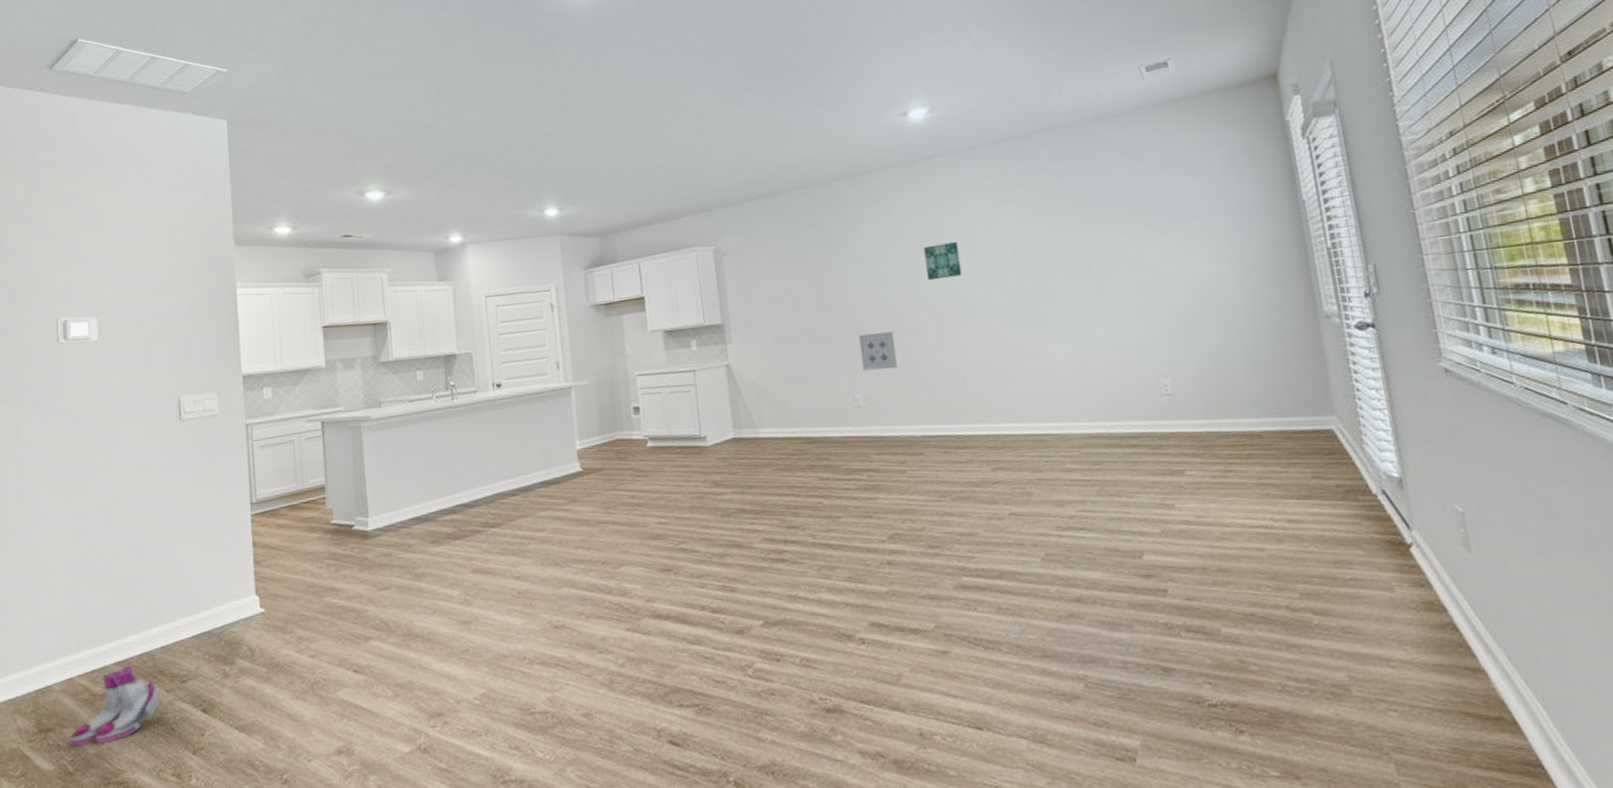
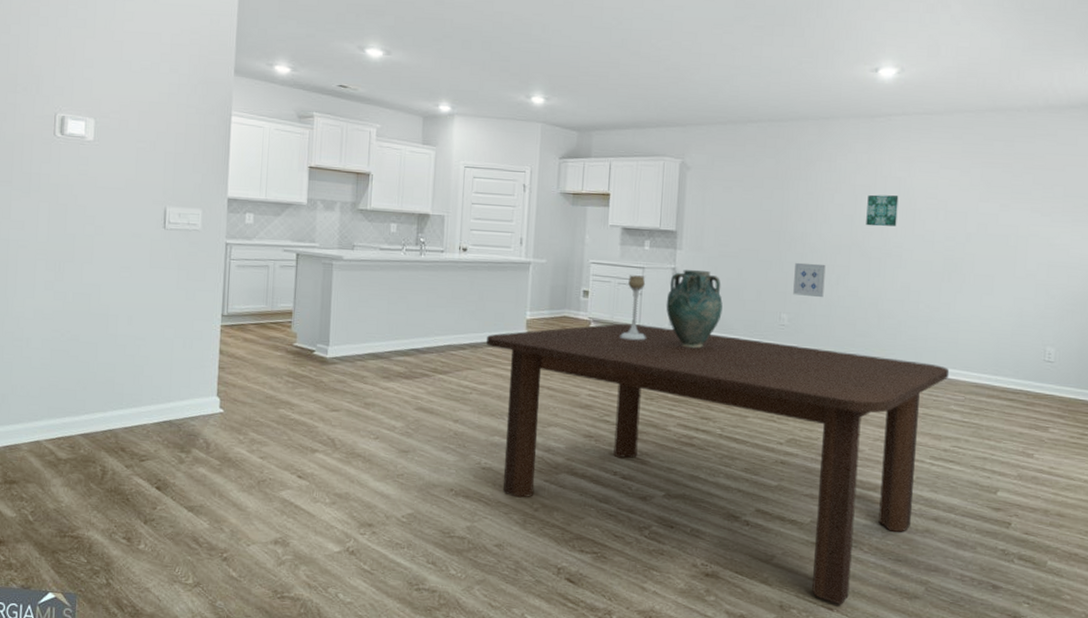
boots: present [70,665,161,746] -> none [33,438,121,501]
dining table: none [537,420,1058,722] -> present [487,323,950,605]
candle holder: none [680,379,711,453] -> present [620,275,646,340]
vase: none [725,361,789,452] -> present [666,270,723,349]

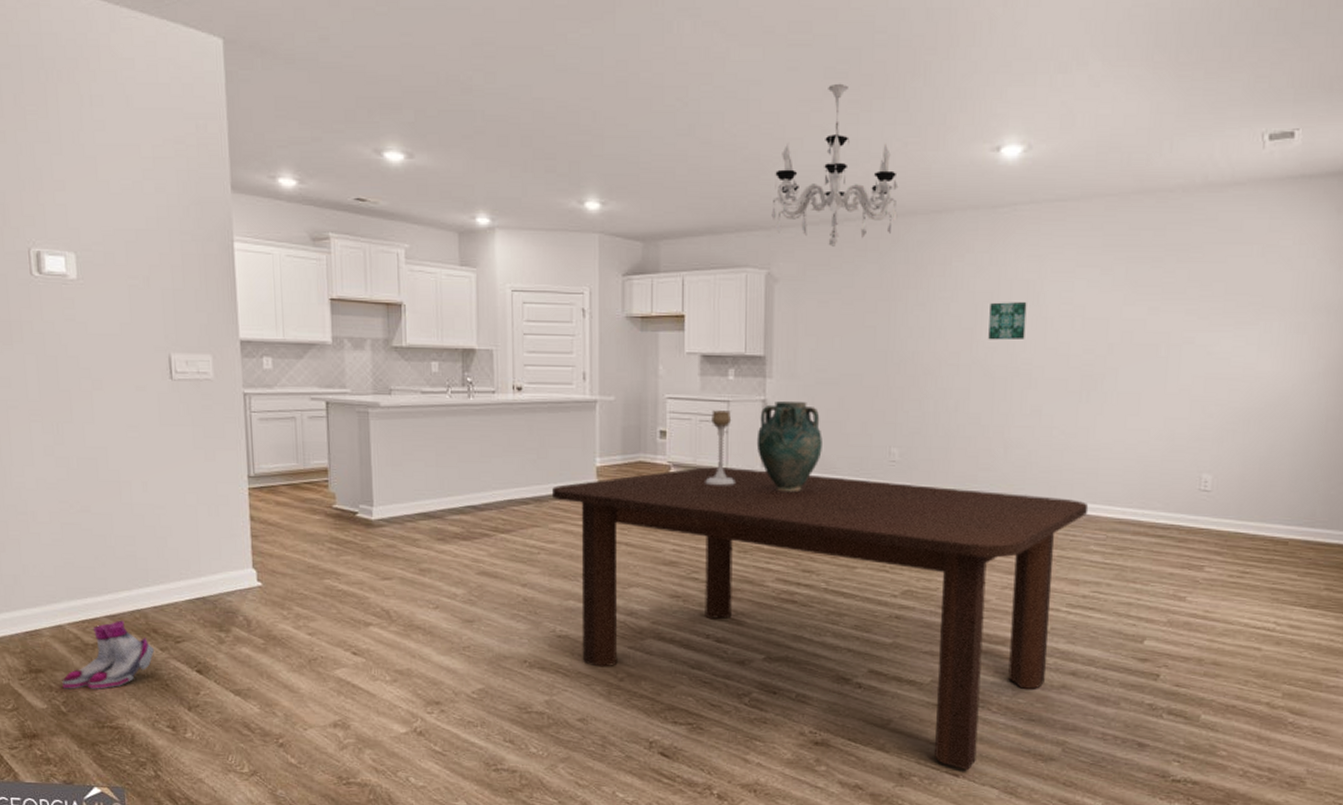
boots: none [33,438,121,501] -> present [62,620,155,689]
chandelier: none [687,12,794,143] -> present [771,83,899,247]
wall art: present [793,262,826,298] -> none [904,387,942,428]

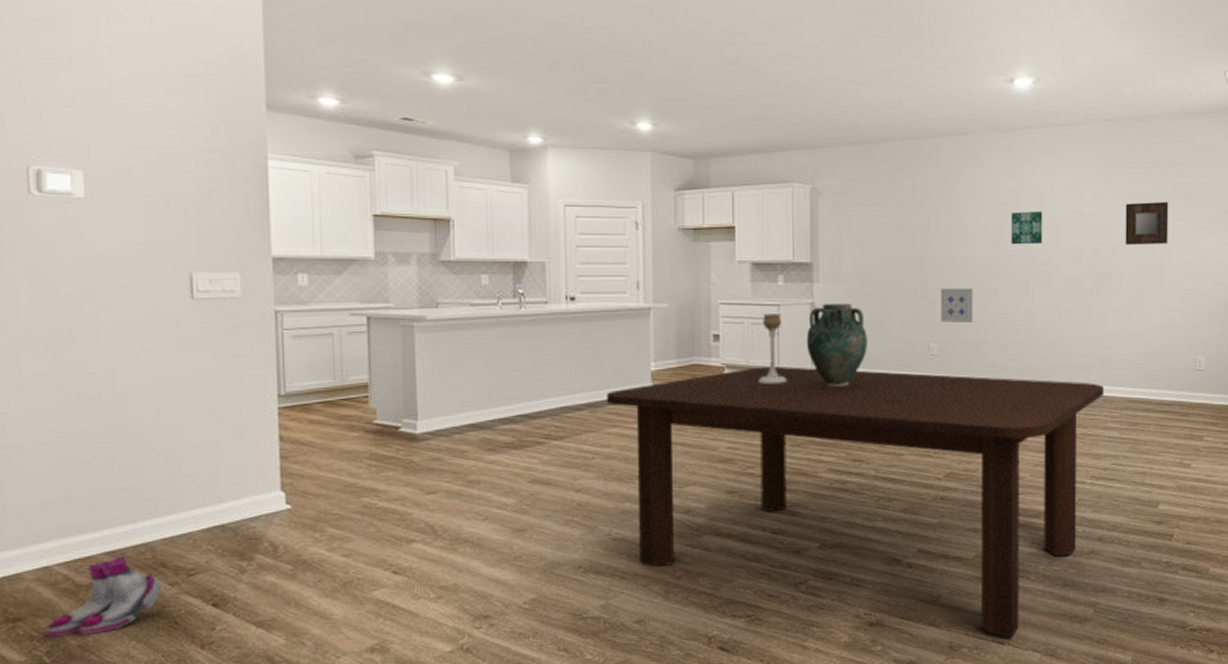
chandelier: present [771,83,899,247] -> none [814,22,927,164]
wall art: none [904,387,942,428] -> present [941,288,973,324]
home mirror: none [1123,291,1180,343] -> present [1125,201,1169,245]

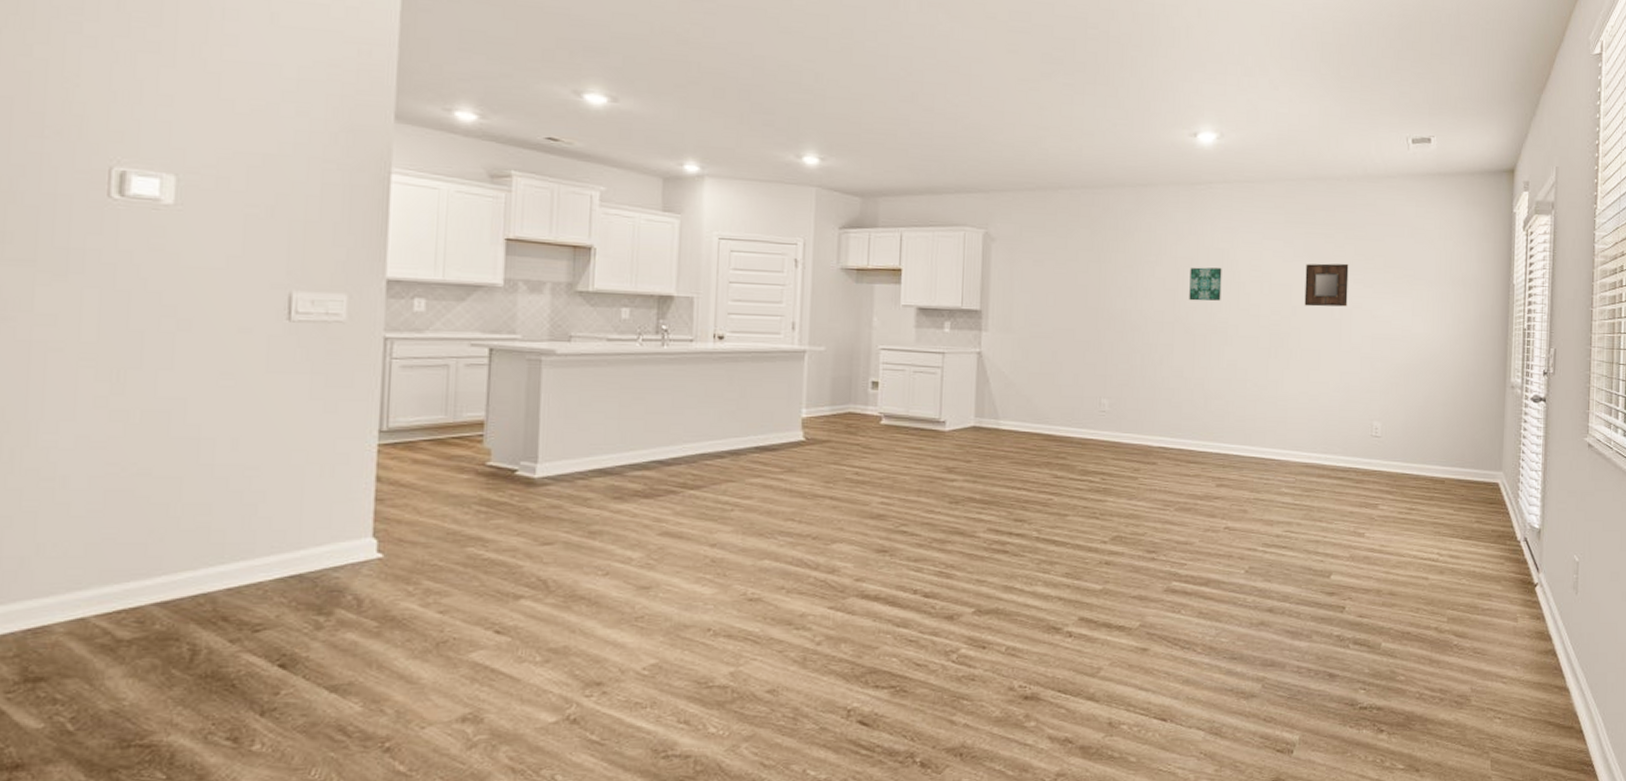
boots: present [46,555,163,637] -> none [73,607,222,701]
dining table: present [607,367,1105,638] -> none [751,417,1280,714]
candle holder: present [758,314,787,384] -> none [917,362,948,437]
vase: present [806,304,867,388] -> none [970,354,1036,442]
wall art: present [941,288,973,324] -> none [1114,342,1148,380]

